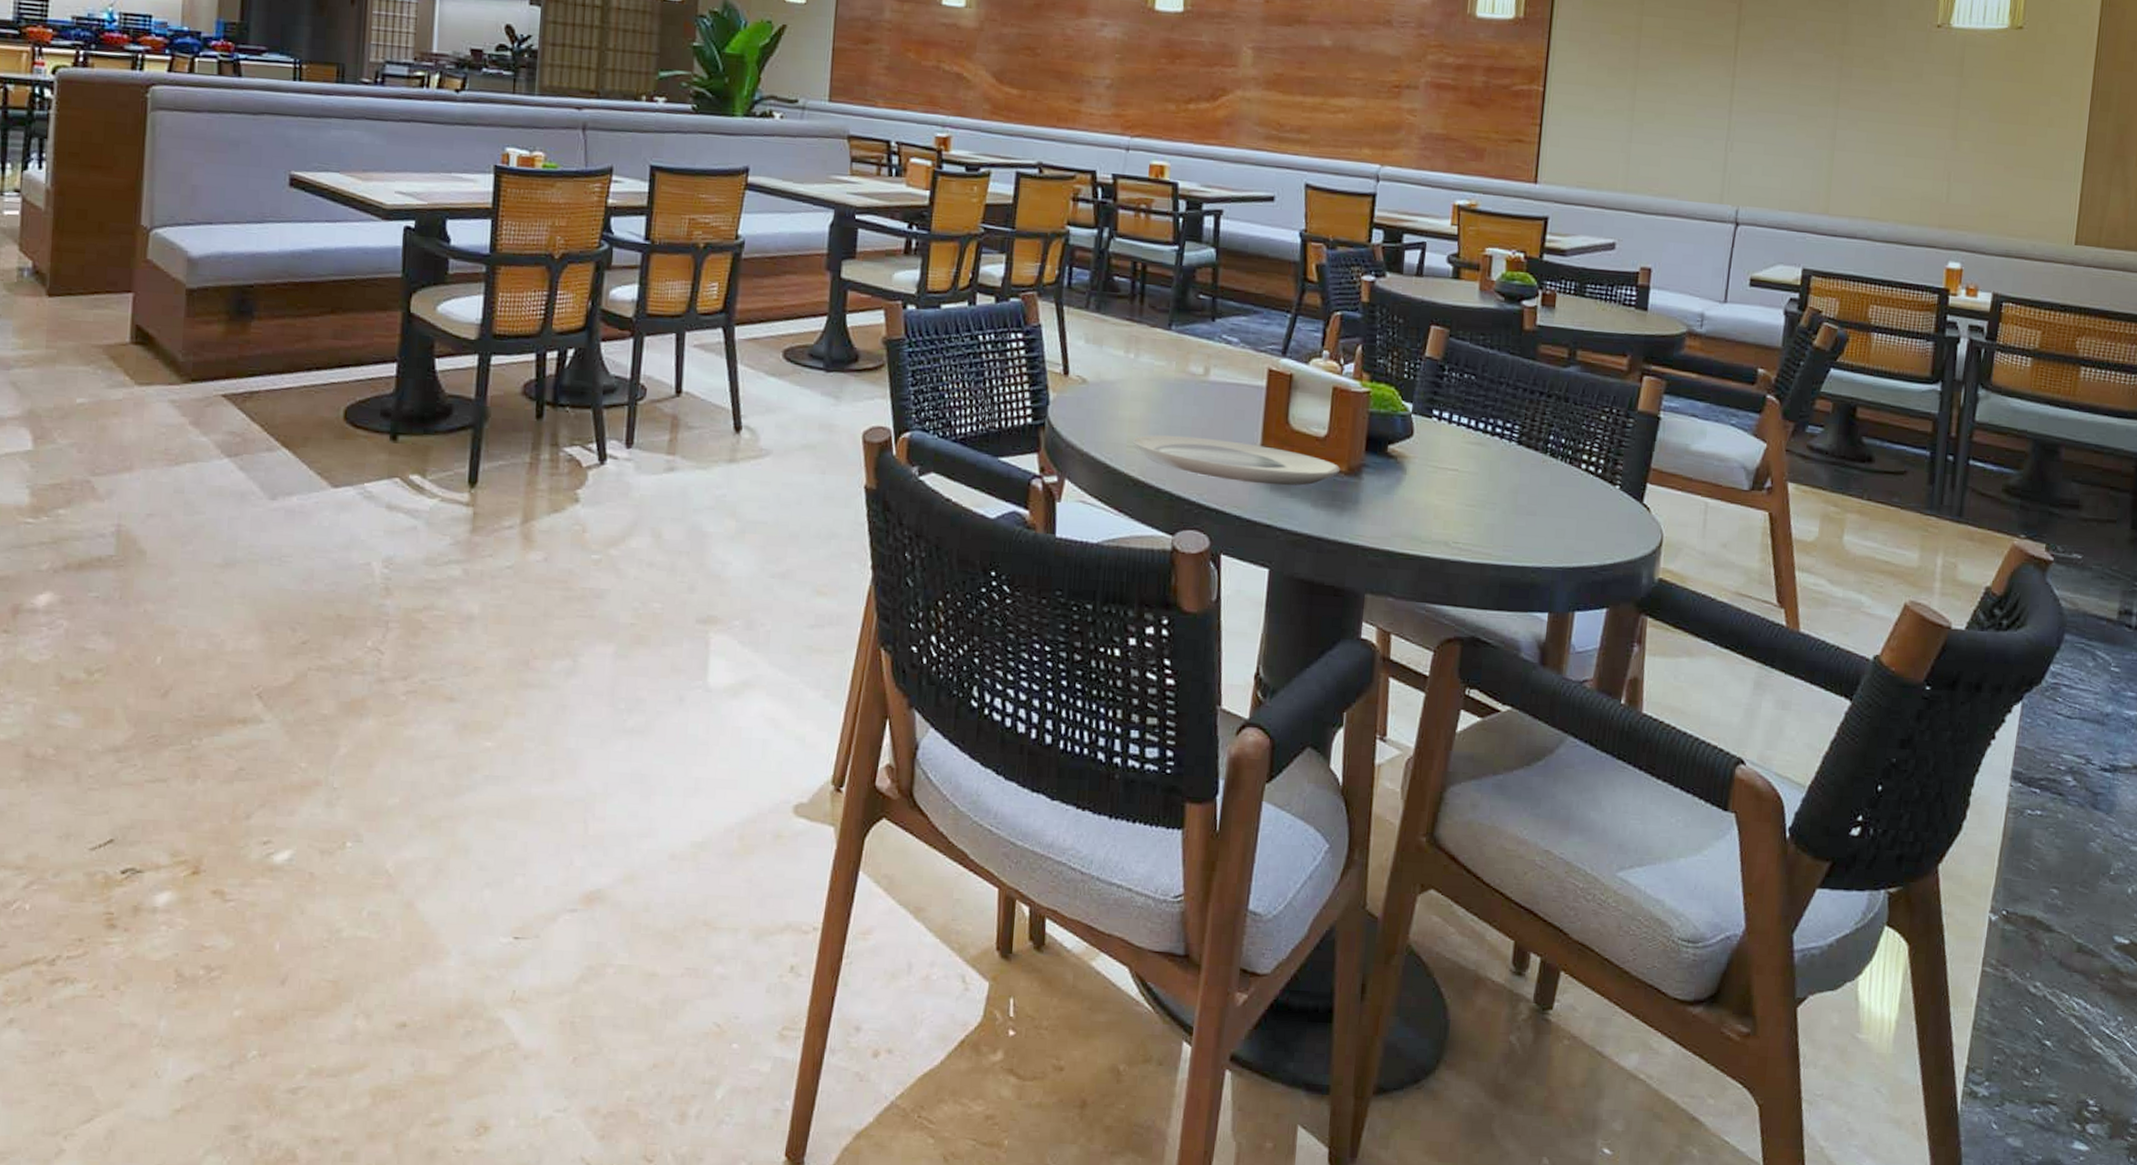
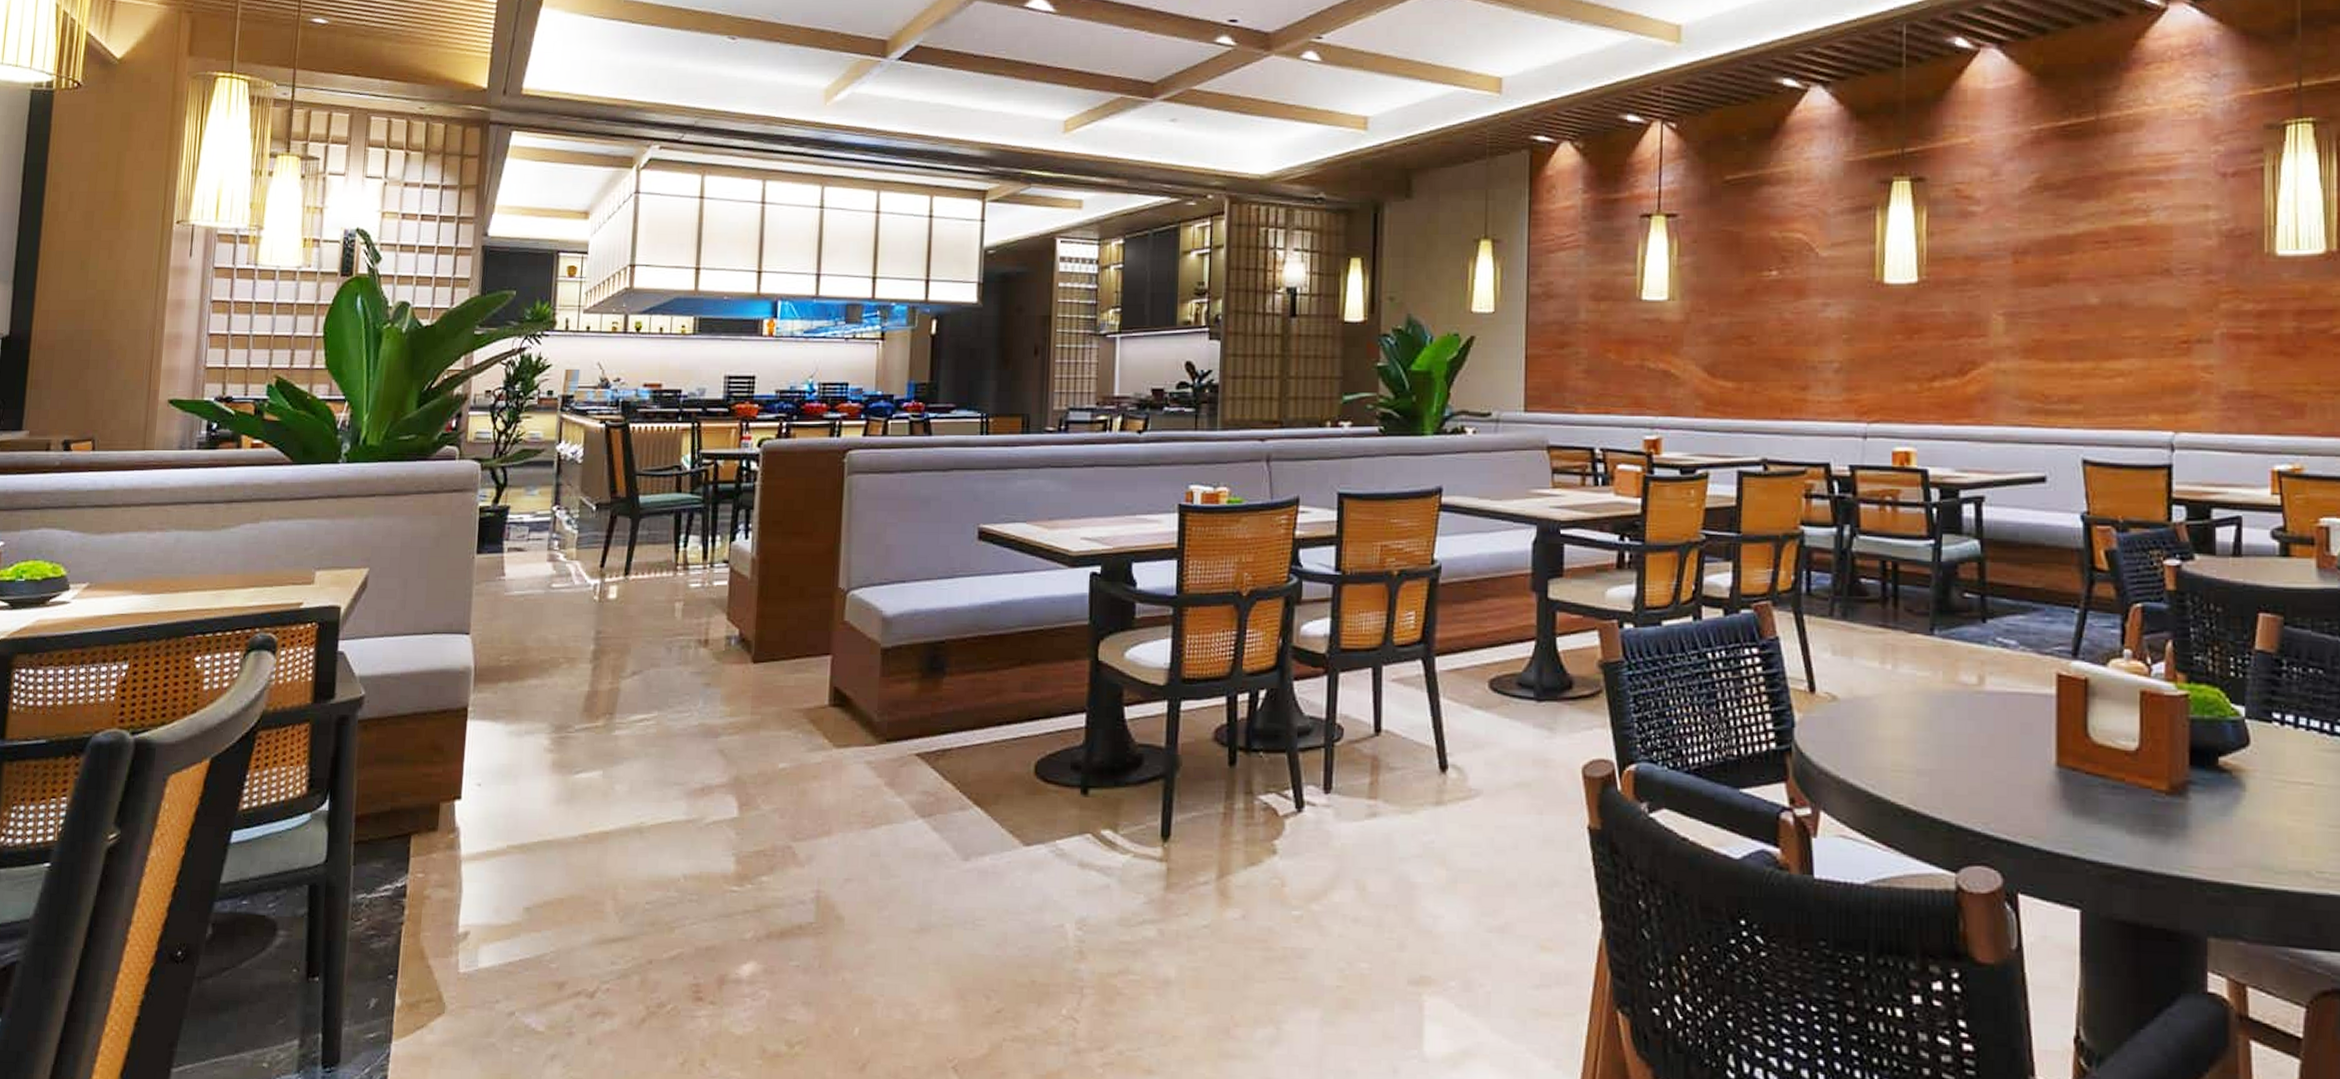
plate: present [1132,435,1341,486] -> none [1897,755,2160,810]

